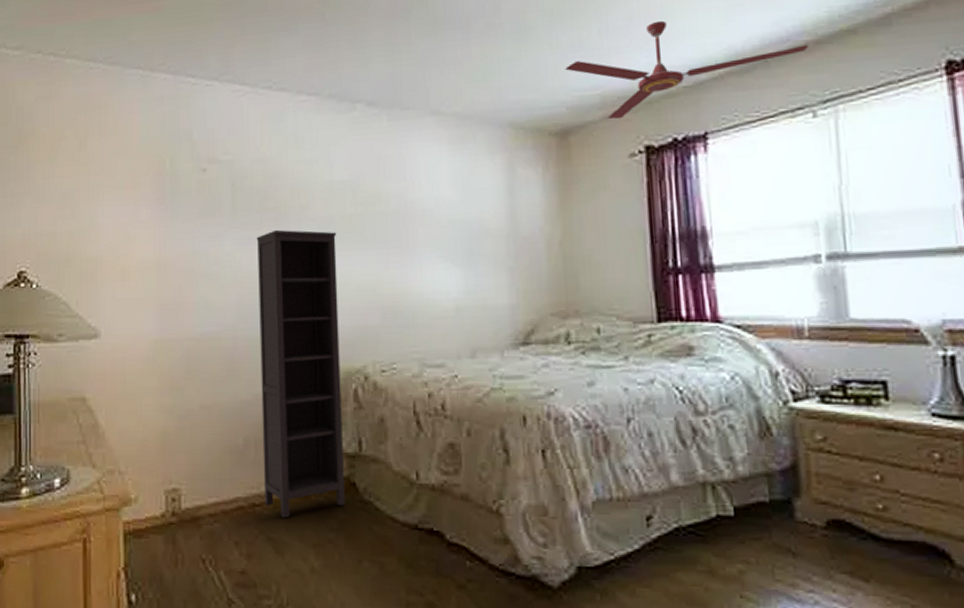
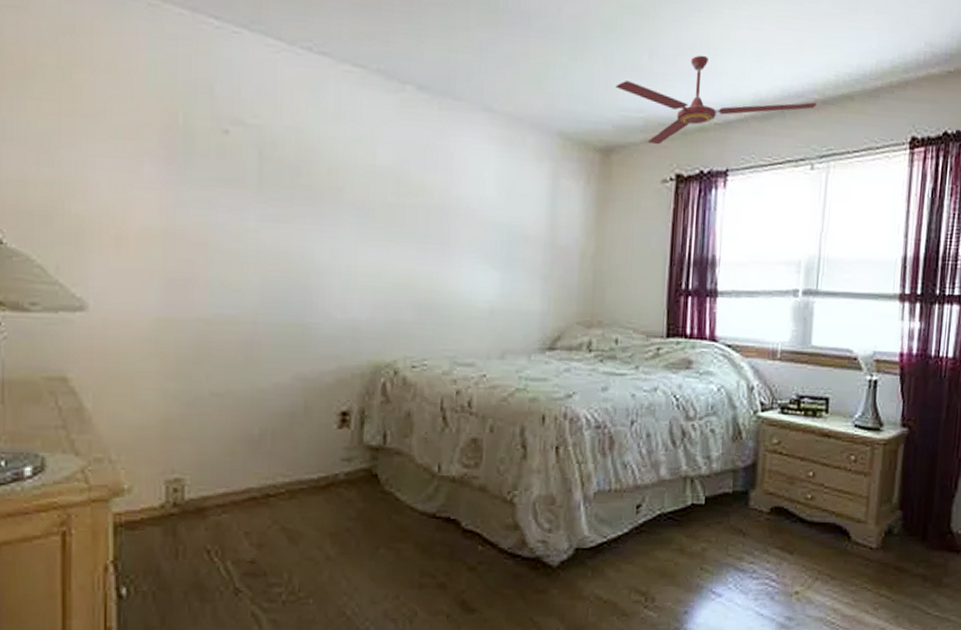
bookcase: present [256,229,345,518] -> none [279,210,376,508]

